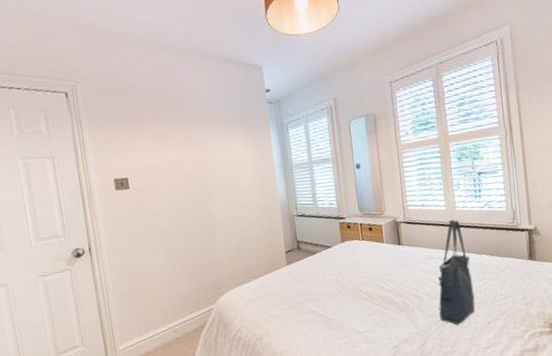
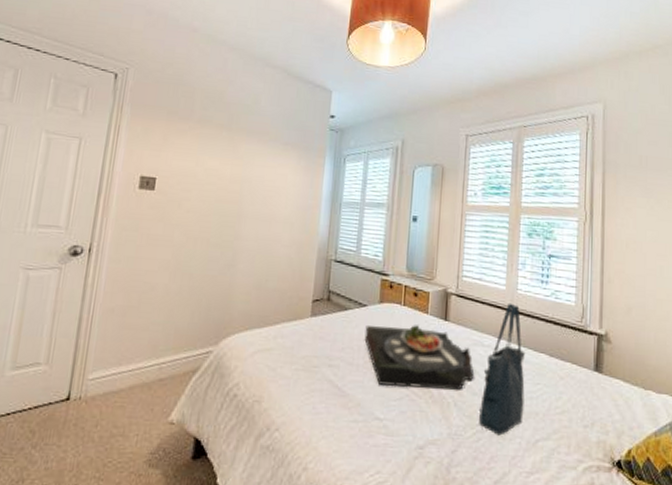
serving tray: none [334,253,431,307] -> present [364,325,475,390]

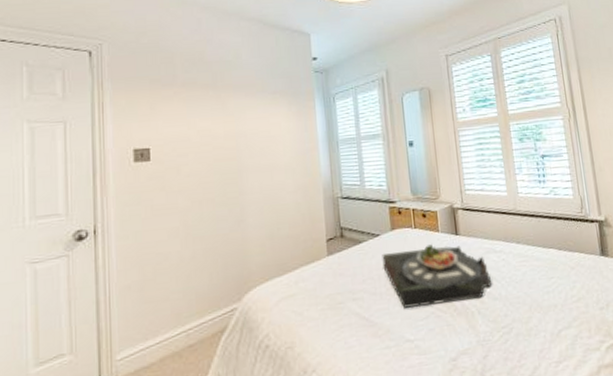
tote bag: present [479,303,525,436] -> none [500,206,544,333]

